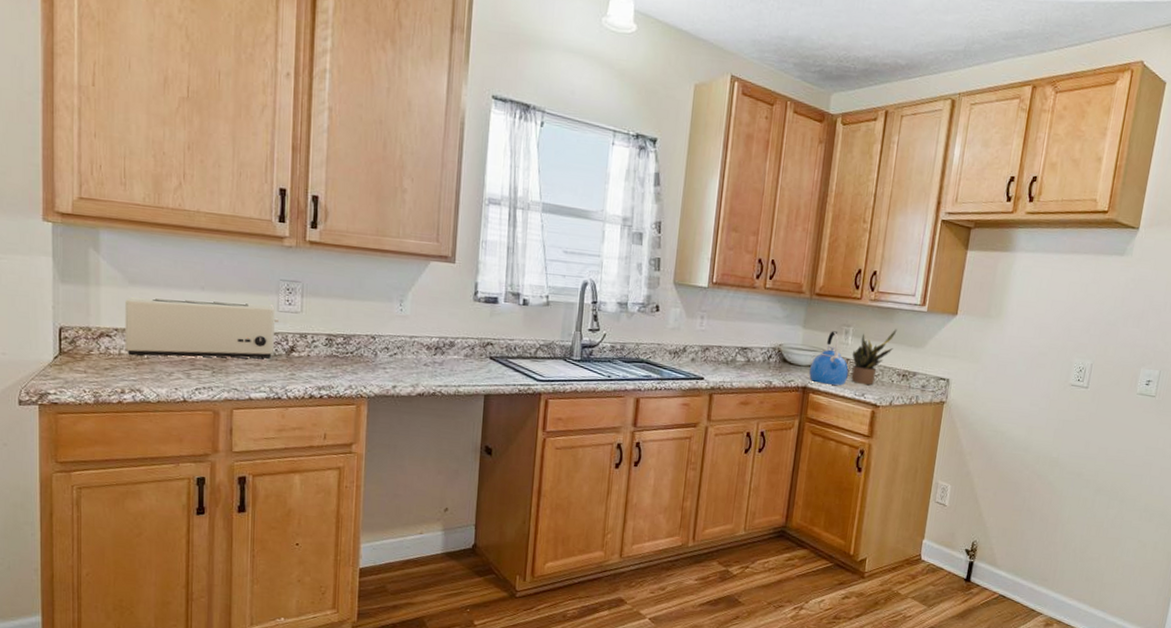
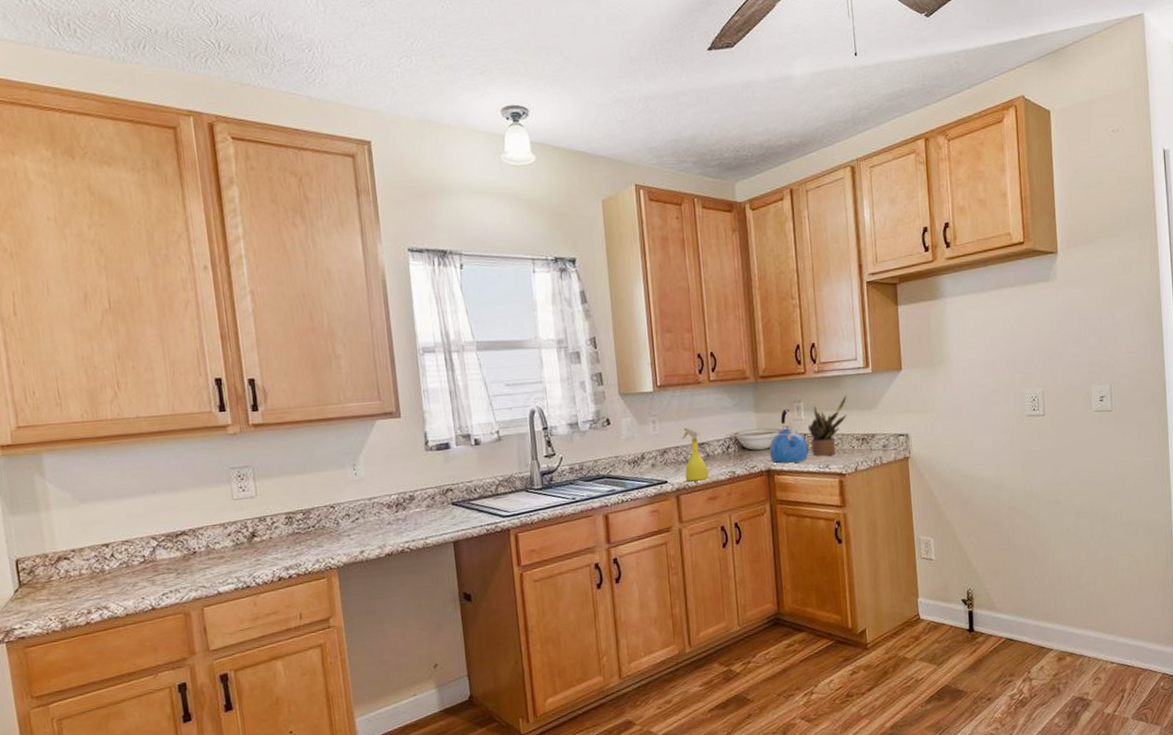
toaster: present [125,295,279,359] -> none [78,492,235,574]
spray bottle: none [722,329,746,385] -> present [682,428,709,482]

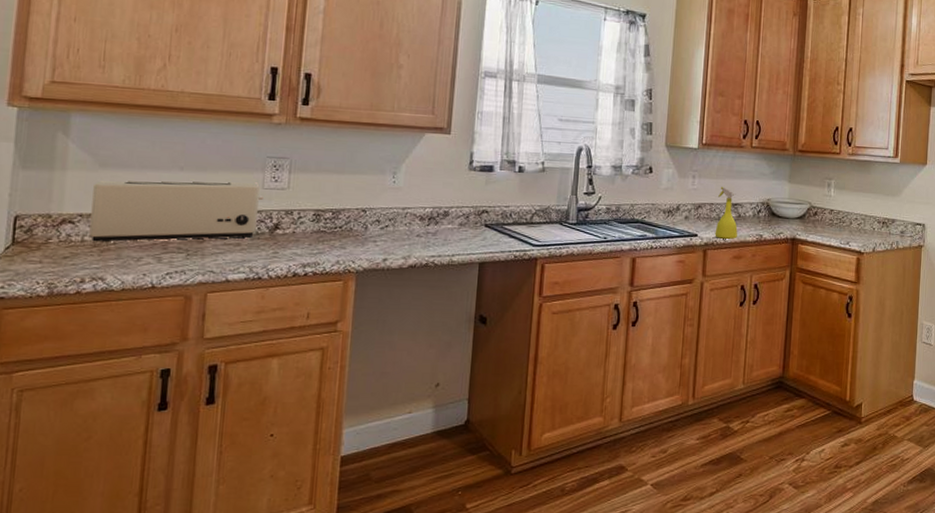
toaster: none [78,492,235,574] -> present [89,178,263,243]
kettle: present [769,409,809,464] -> none [796,184,833,236]
potted plant: present [807,395,847,457] -> none [835,180,874,234]

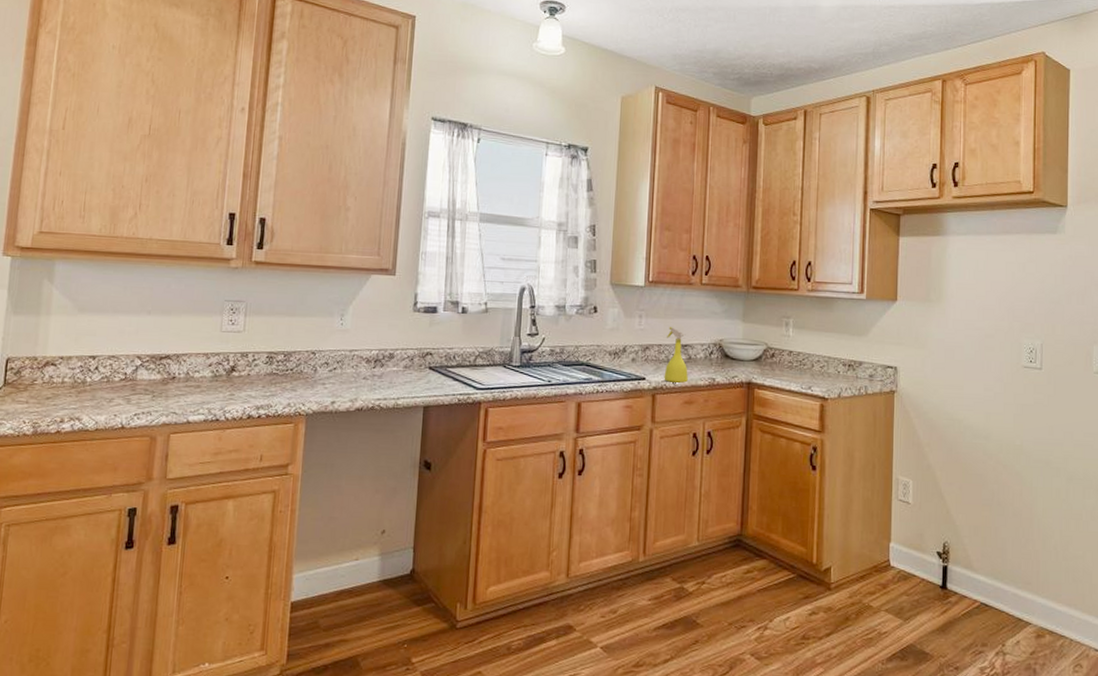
toaster: present [89,178,263,243] -> none [68,322,221,384]

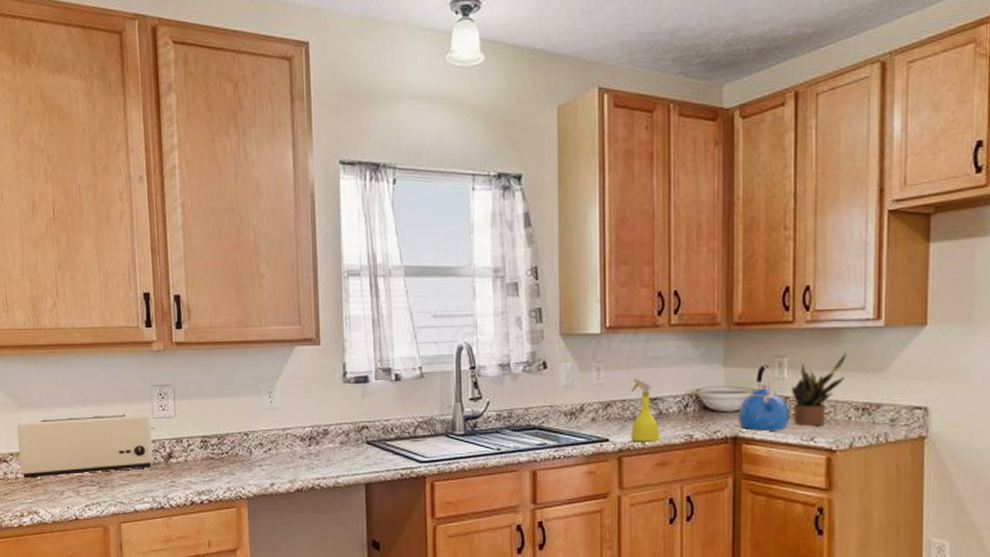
toaster: none [68,322,221,384] -> present [17,410,155,479]
kettle: none [752,323,792,380] -> present [737,365,789,432]
potted plant: none [794,318,838,378] -> present [791,352,847,427]

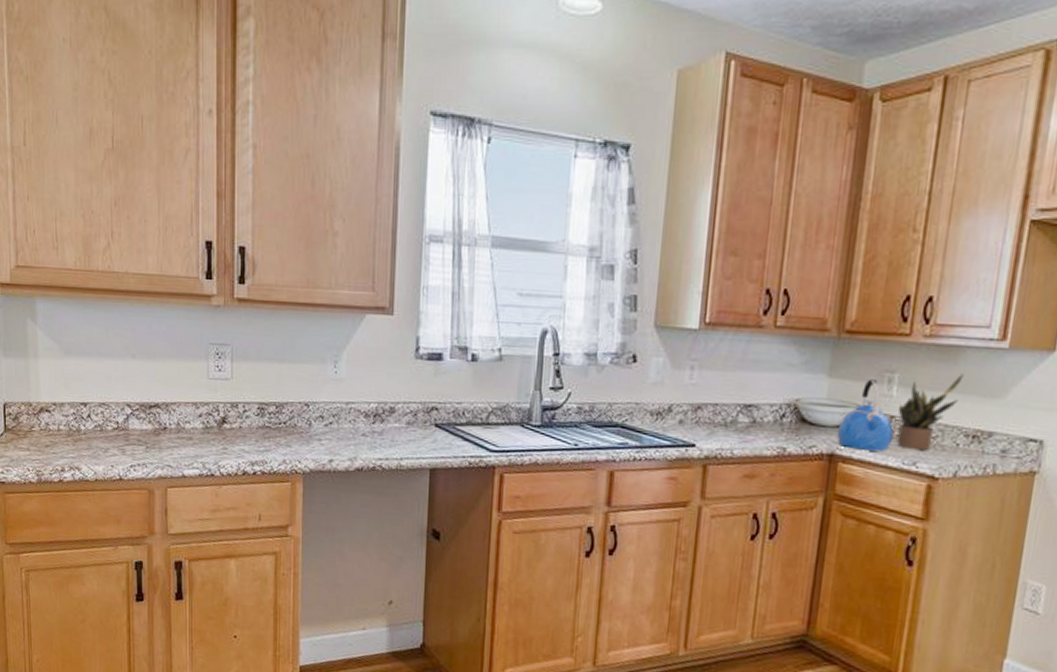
toaster: present [17,410,155,479] -> none [62,366,209,432]
spray bottle: present [630,379,659,444] -> none [719,382,751,453]

